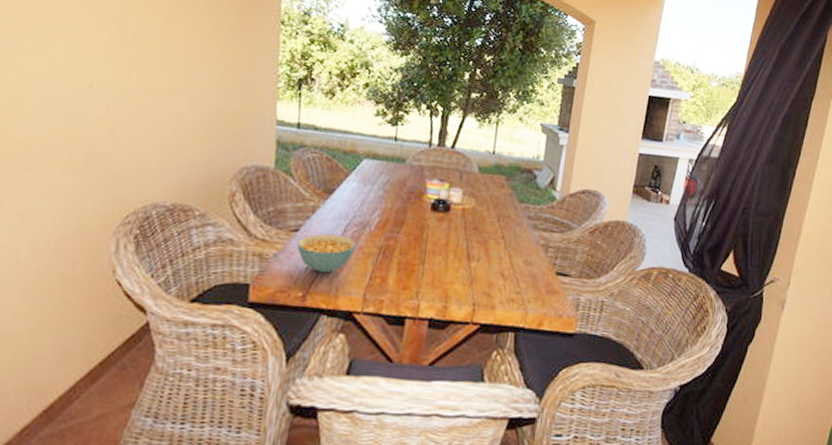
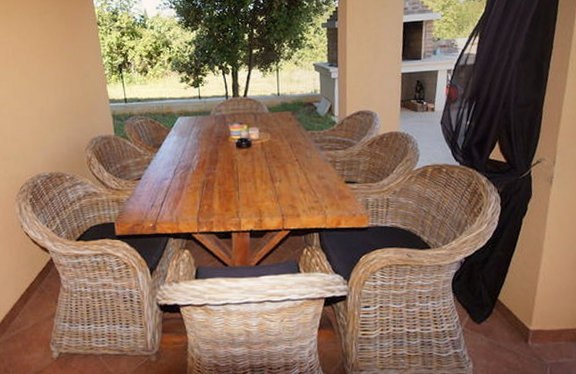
cereal bowl: present [297,234,357,273] -> none [142,178,185,207]

